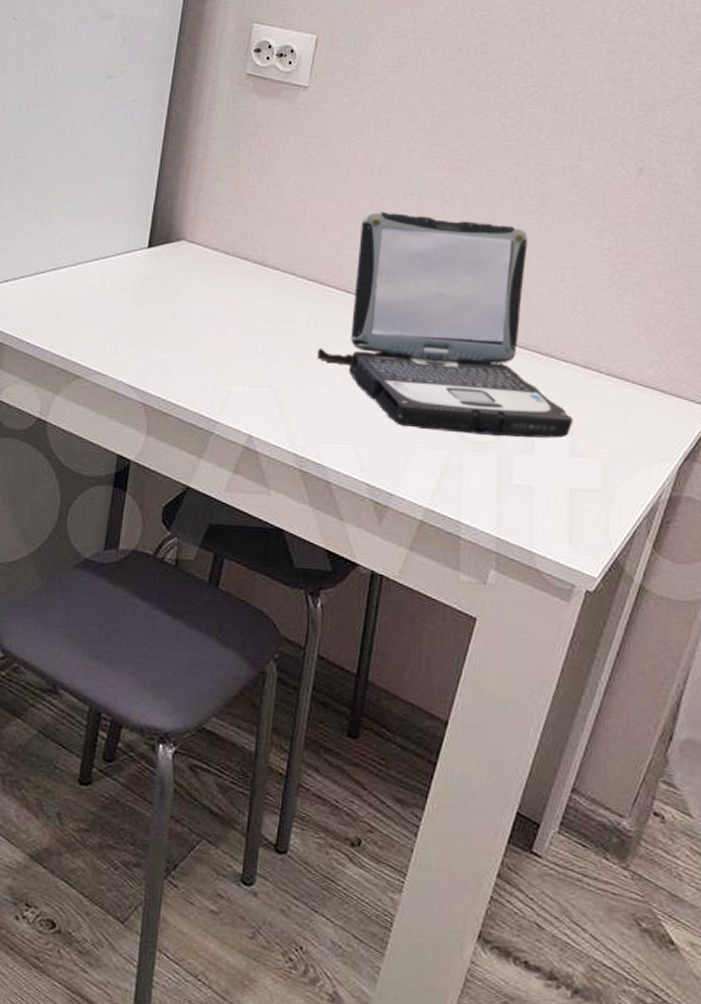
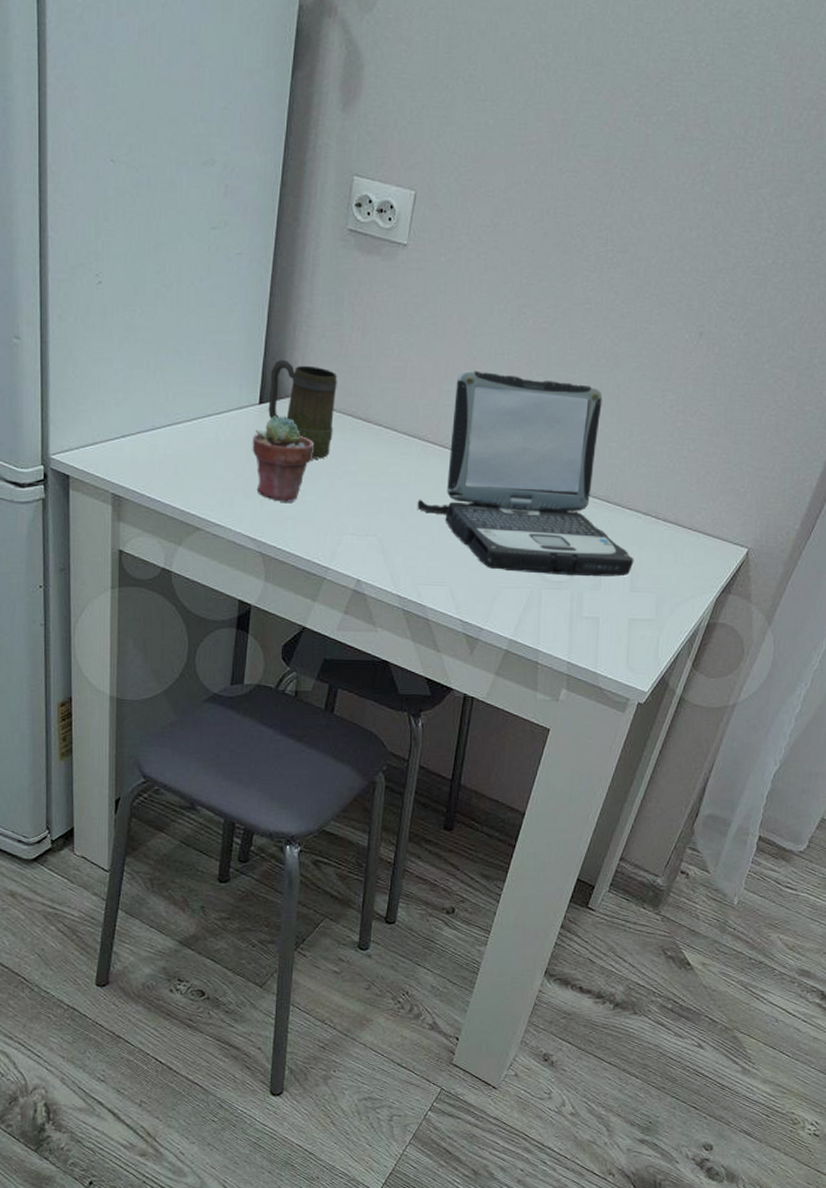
potted succulent: none [138,259,205,350] -> present [252,416,314,502]
mug: none [157,202,232,304] -> present [268,359,337,459]

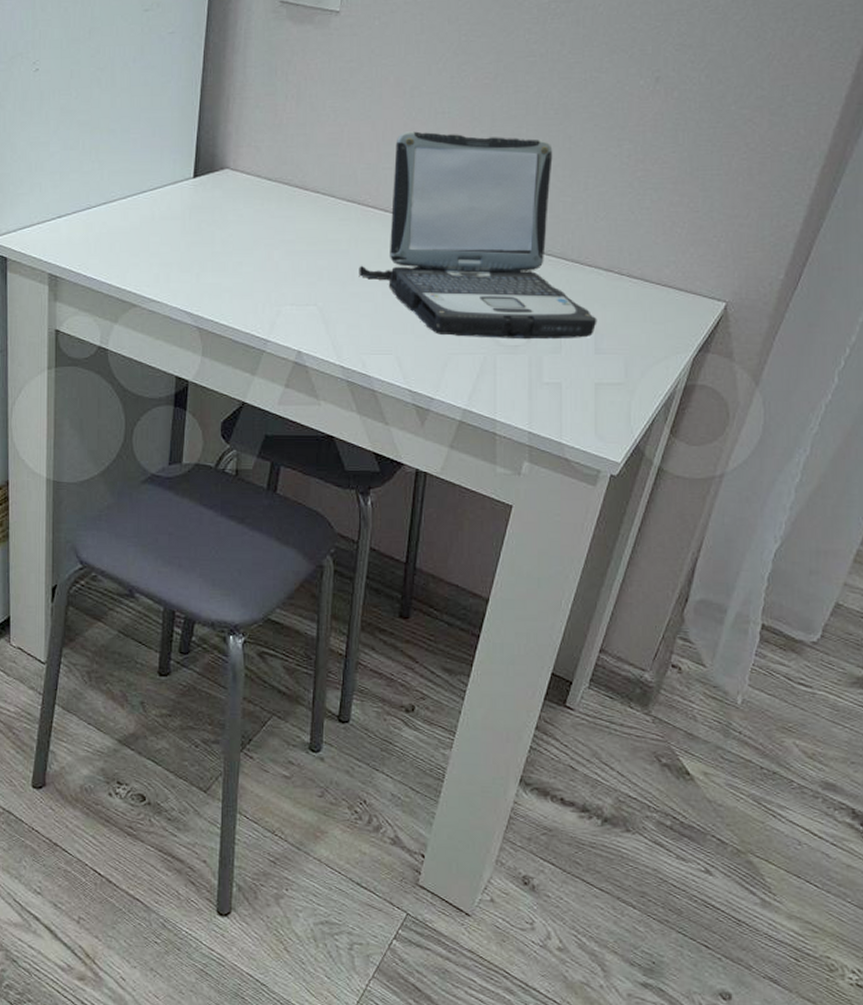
potted succulent: present [252,416,314,502] -> none [187,188,250,275]
mug: present [268,359,337,459] -> none [203,132,272,230]

